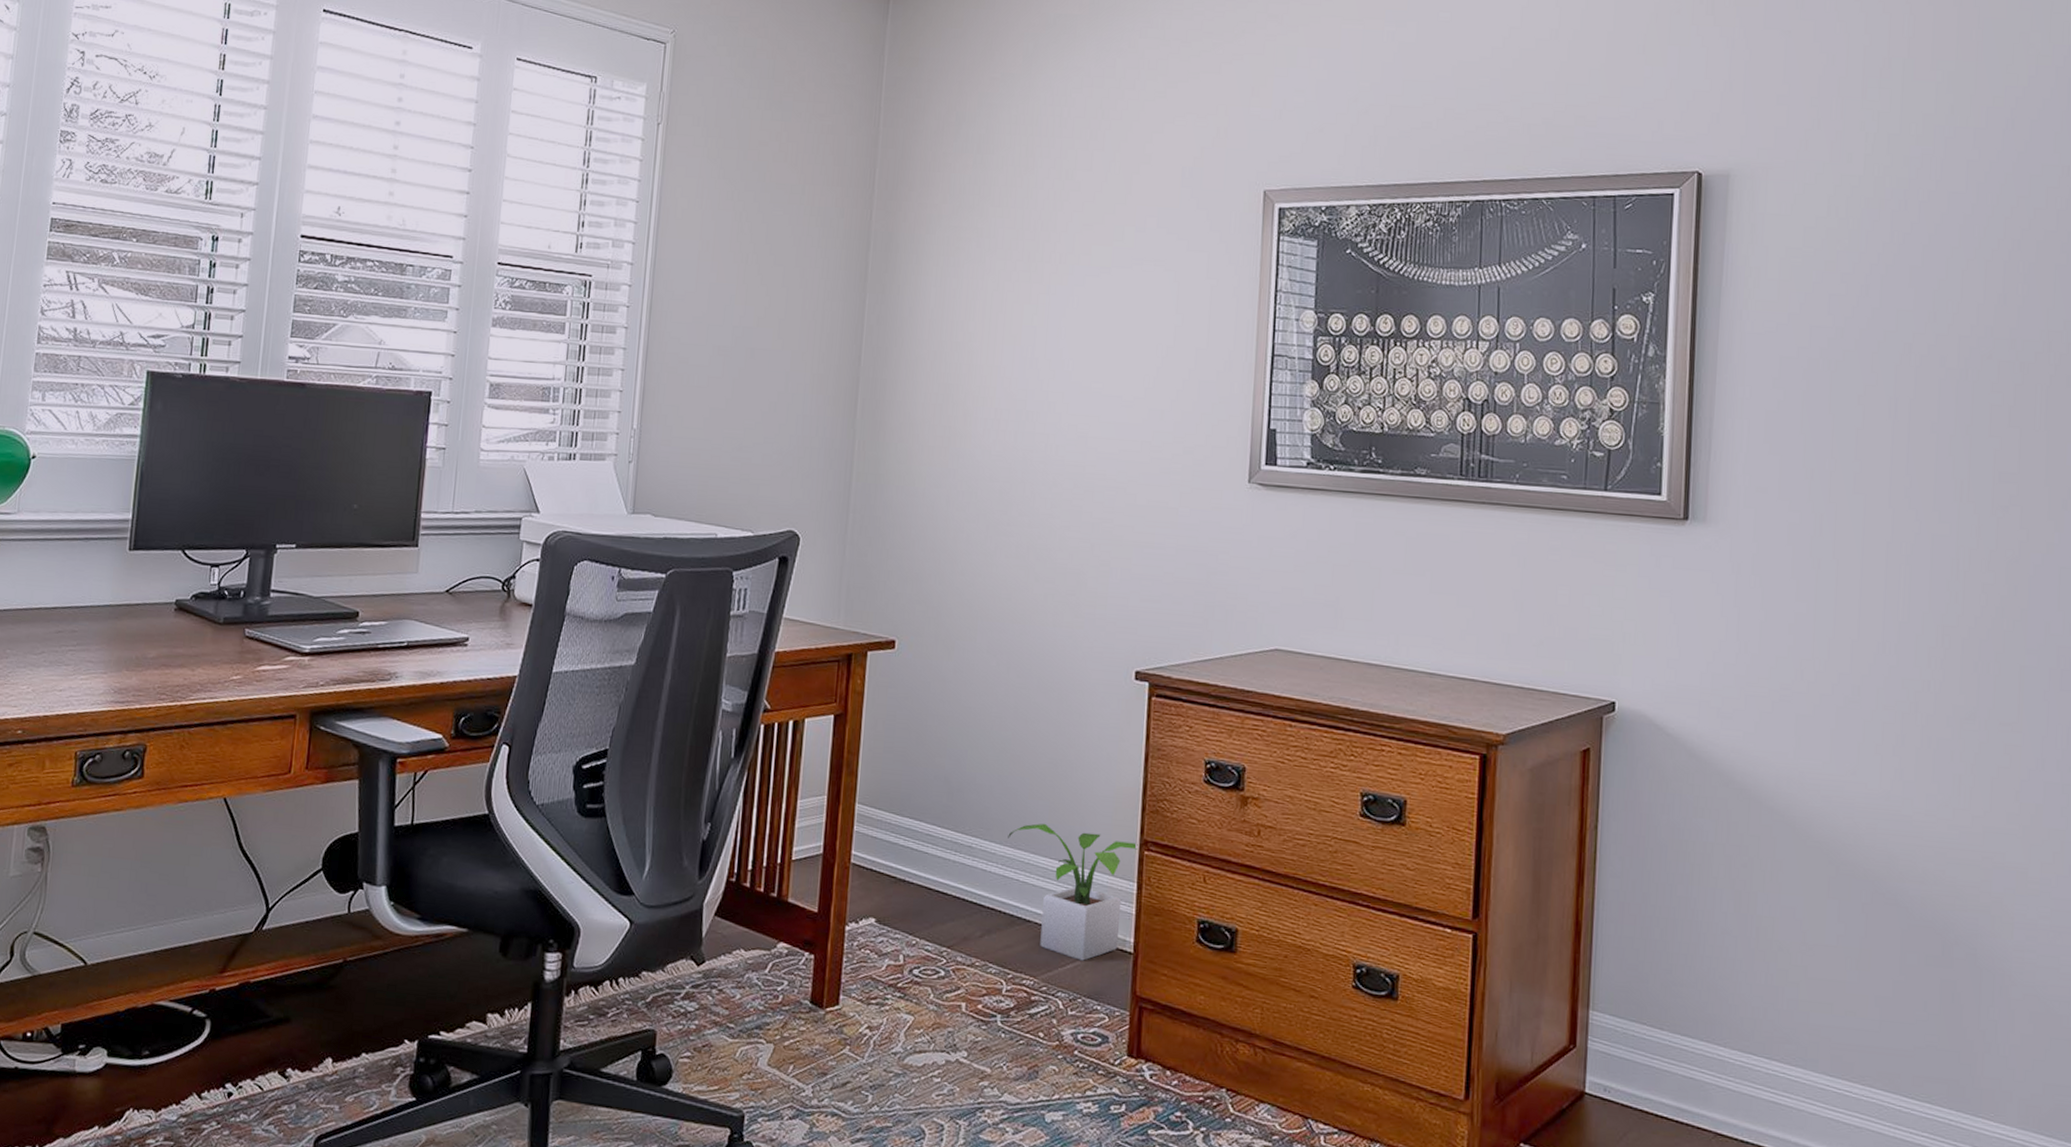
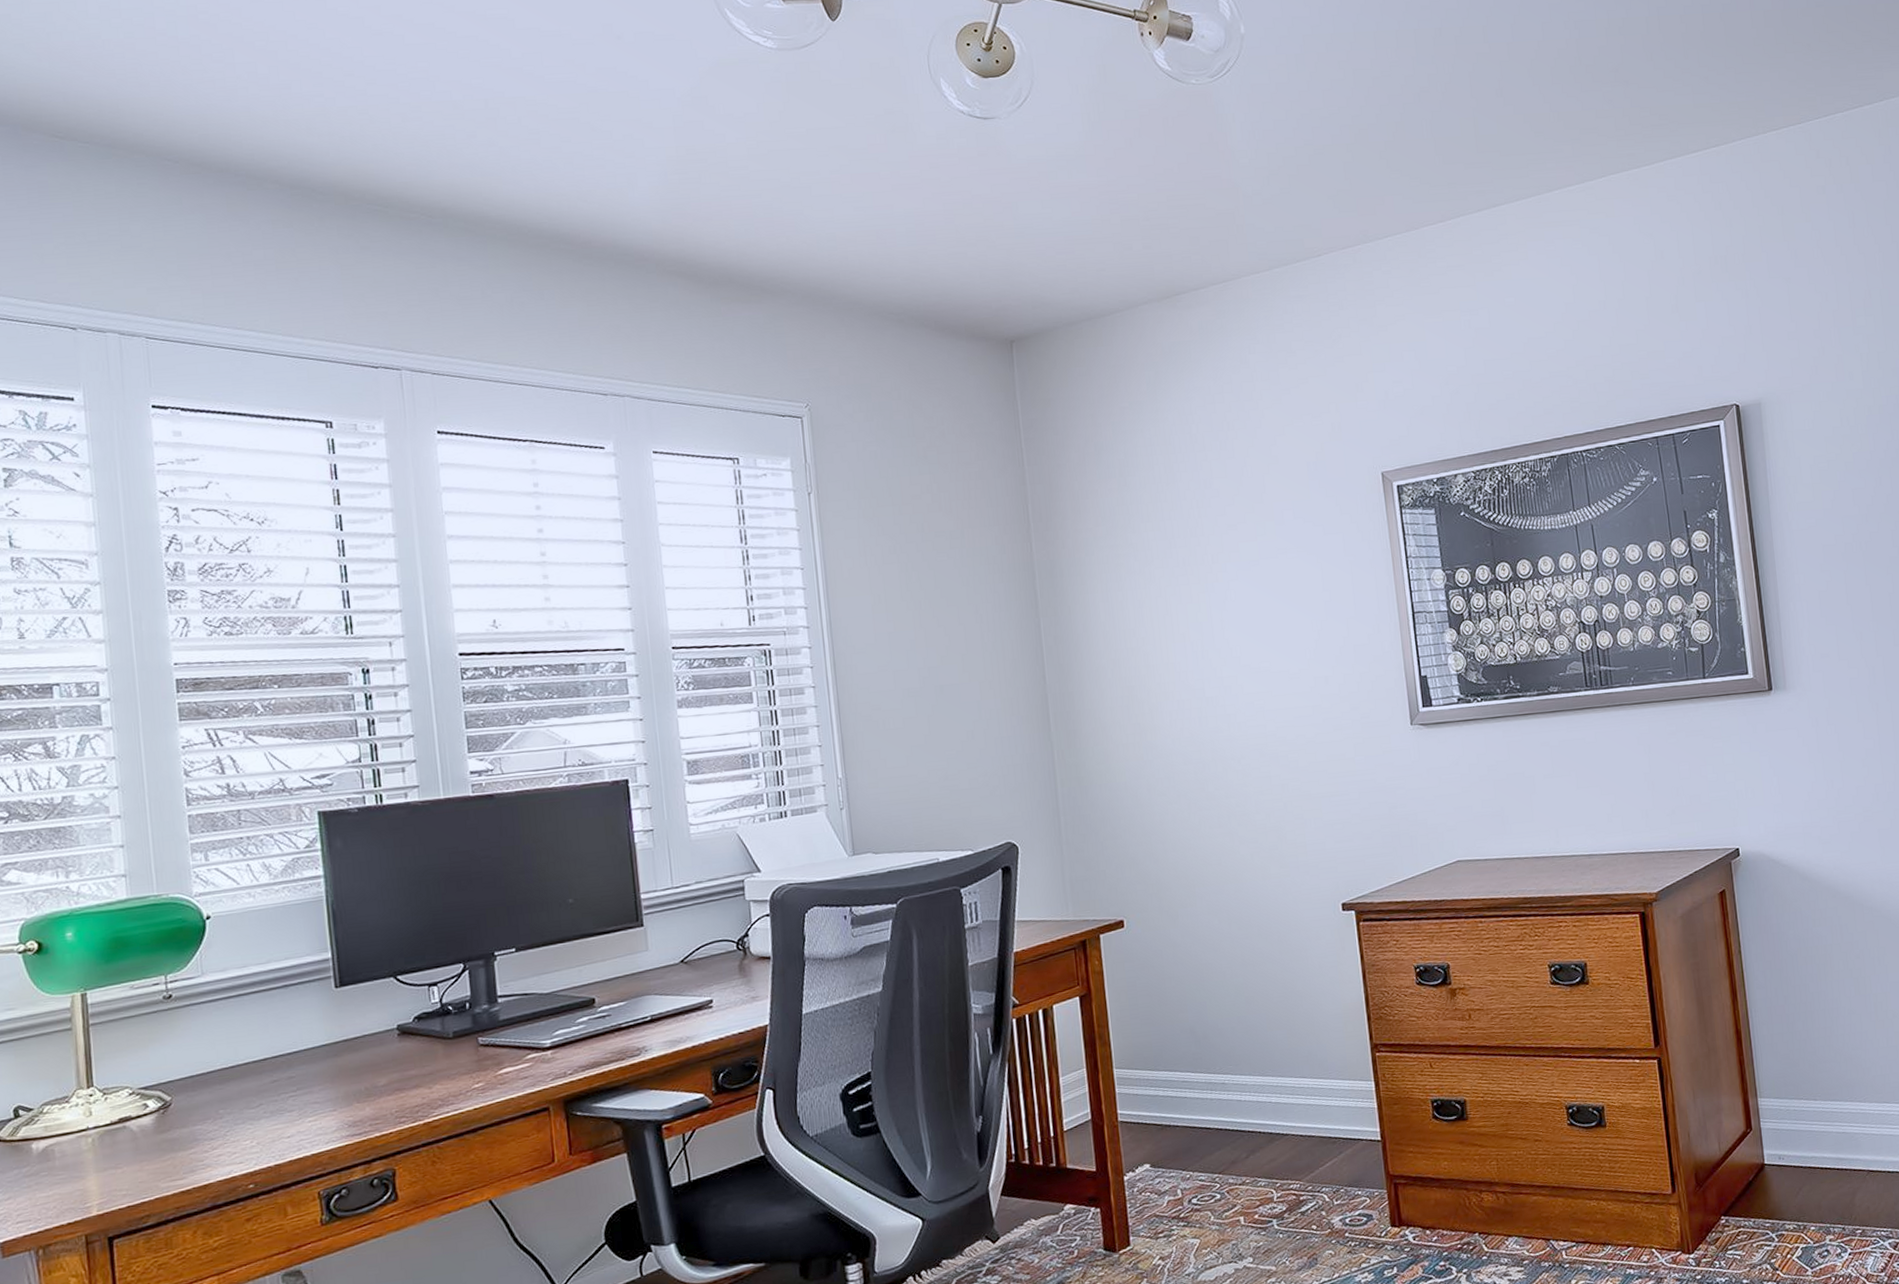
potted plant: present [1008,823,1138,961] -> none [1255,1047,1370,1158]

